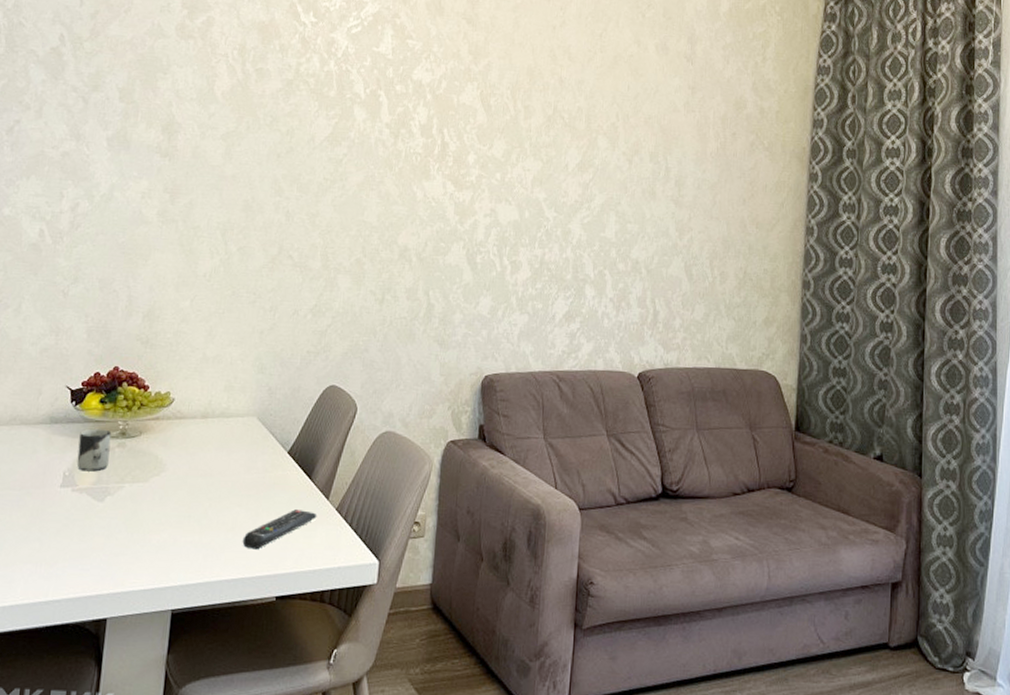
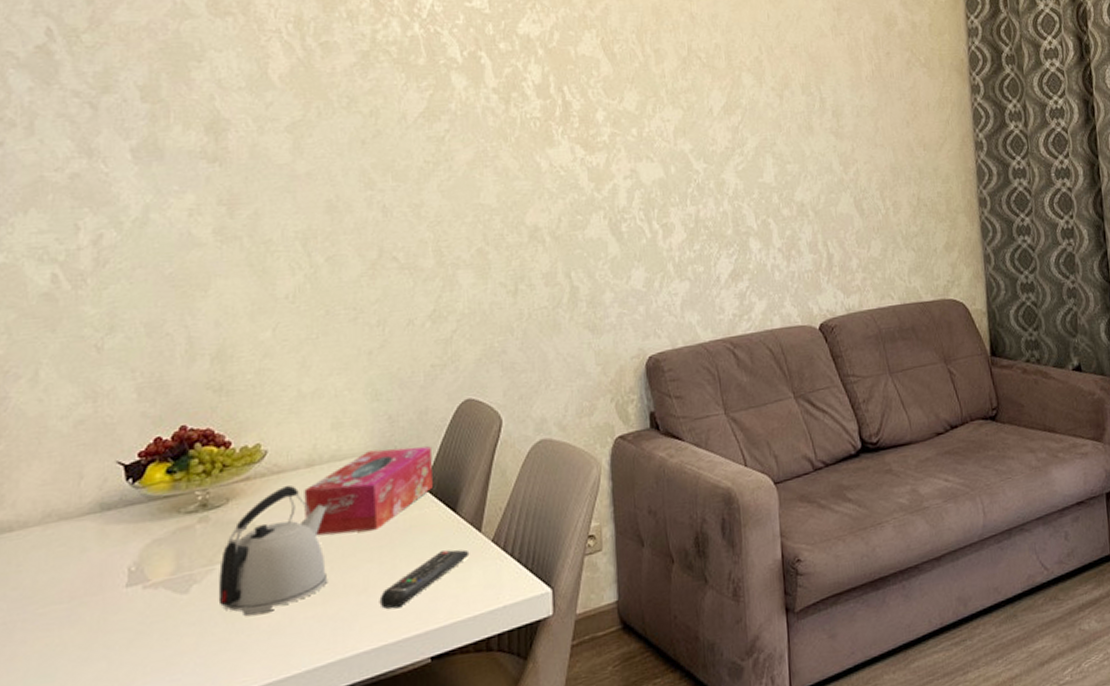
cup: present [77,428,112,472] -> none [144,504,189,561]
kettle: none [124,429,214,532] -> present [218,485,328,616]
tissue box: none [195,414,298,482] -> present [304,446,433,536]

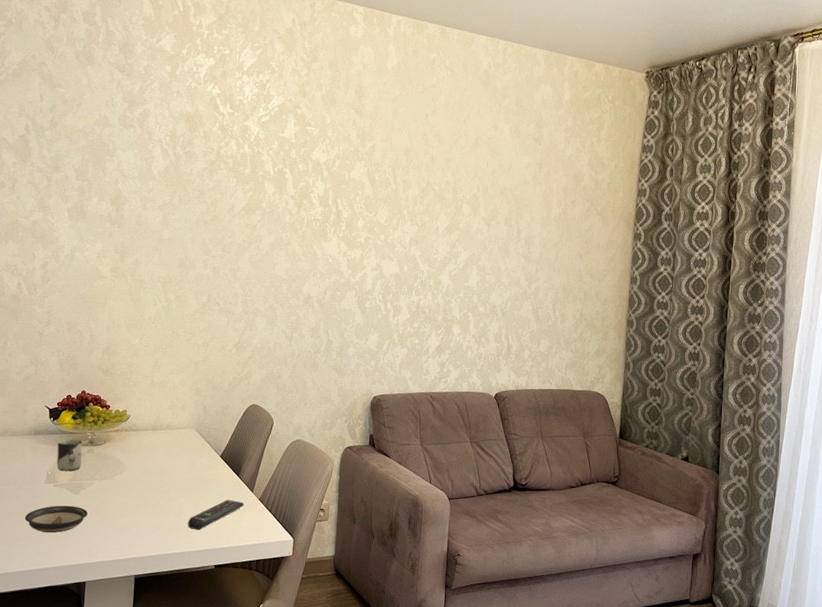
saucer: none [93,612,207,669] -> present [24,505,88,533]
cup: none [144,504,189,561] -> present [56,438,82,472]
kettle: present [218,485,328,616] -> none [95,439,162,517]
tissue box: present [304,446,433,536] -> none [148,427,228,479]

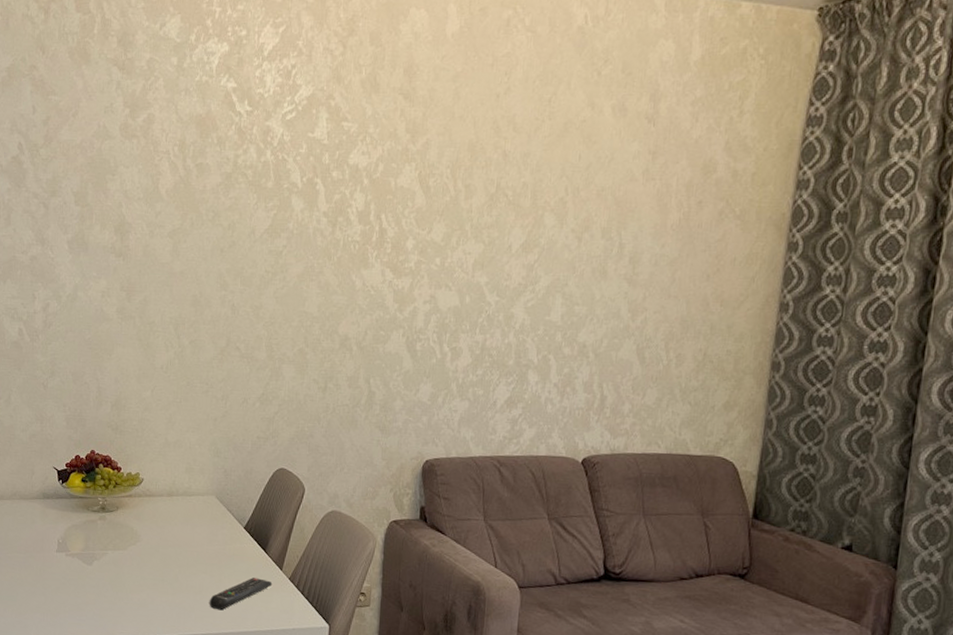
saucer: present [24,505,88,533] -> none [37,576,102,606]
cup: present [56,438,82,472] -> none [67,503,94,540]

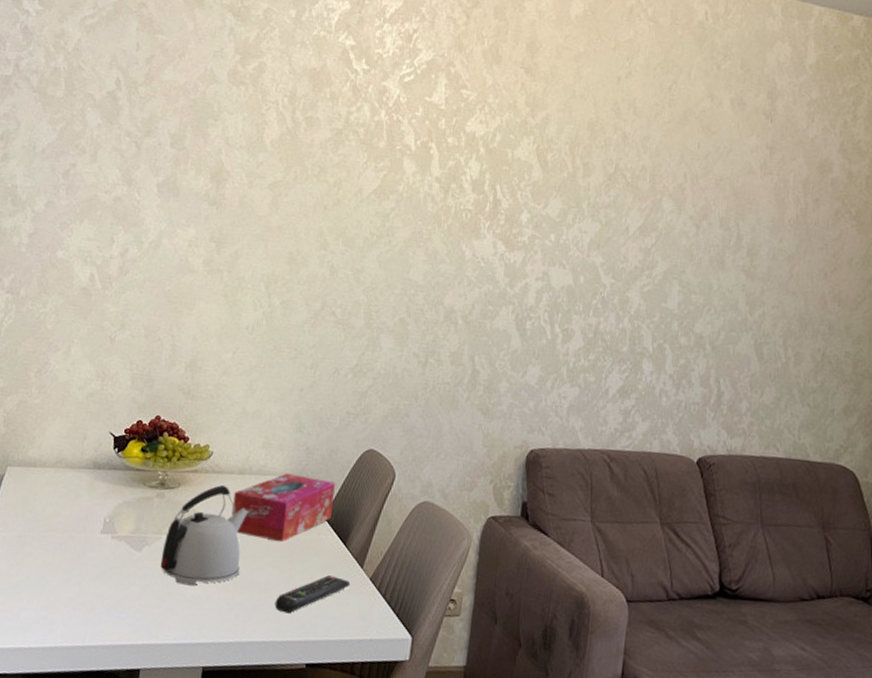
kettle: none [109,506,180,592] -> present [160,484,249,586]
tissue box: none [165,493,252,552] -> present [231,473,335,543]

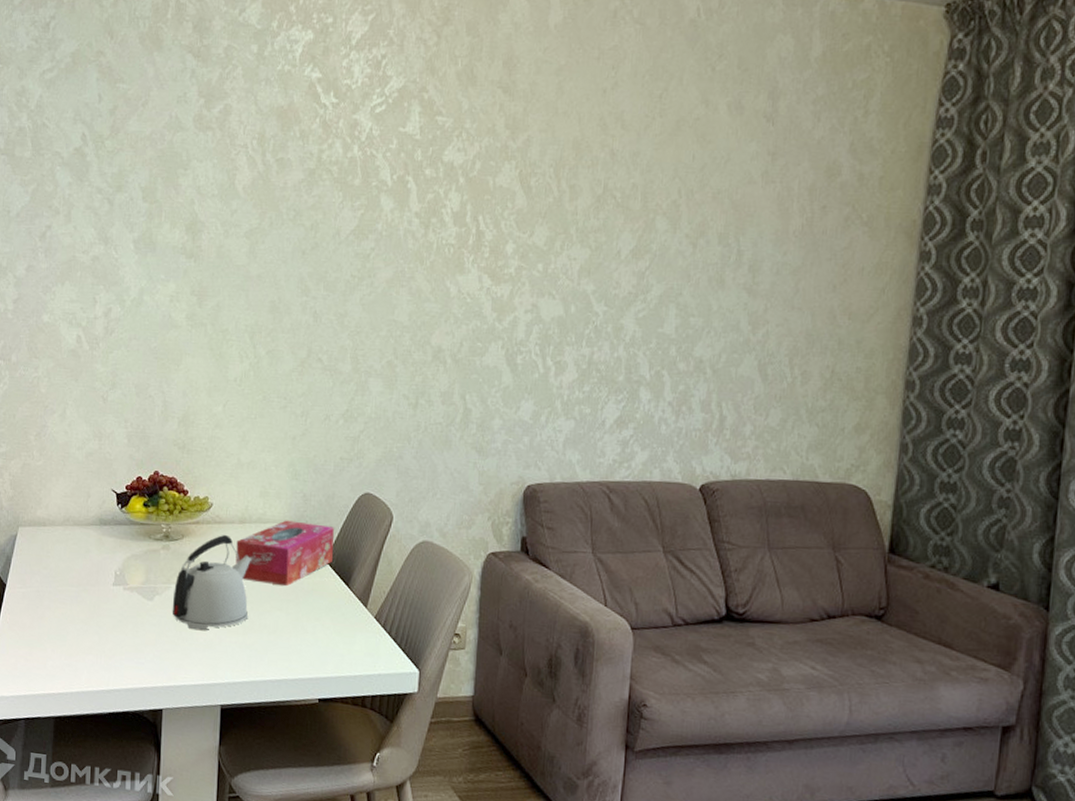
remote control: present [274,575,351,614] -> none [284,616,356,653]

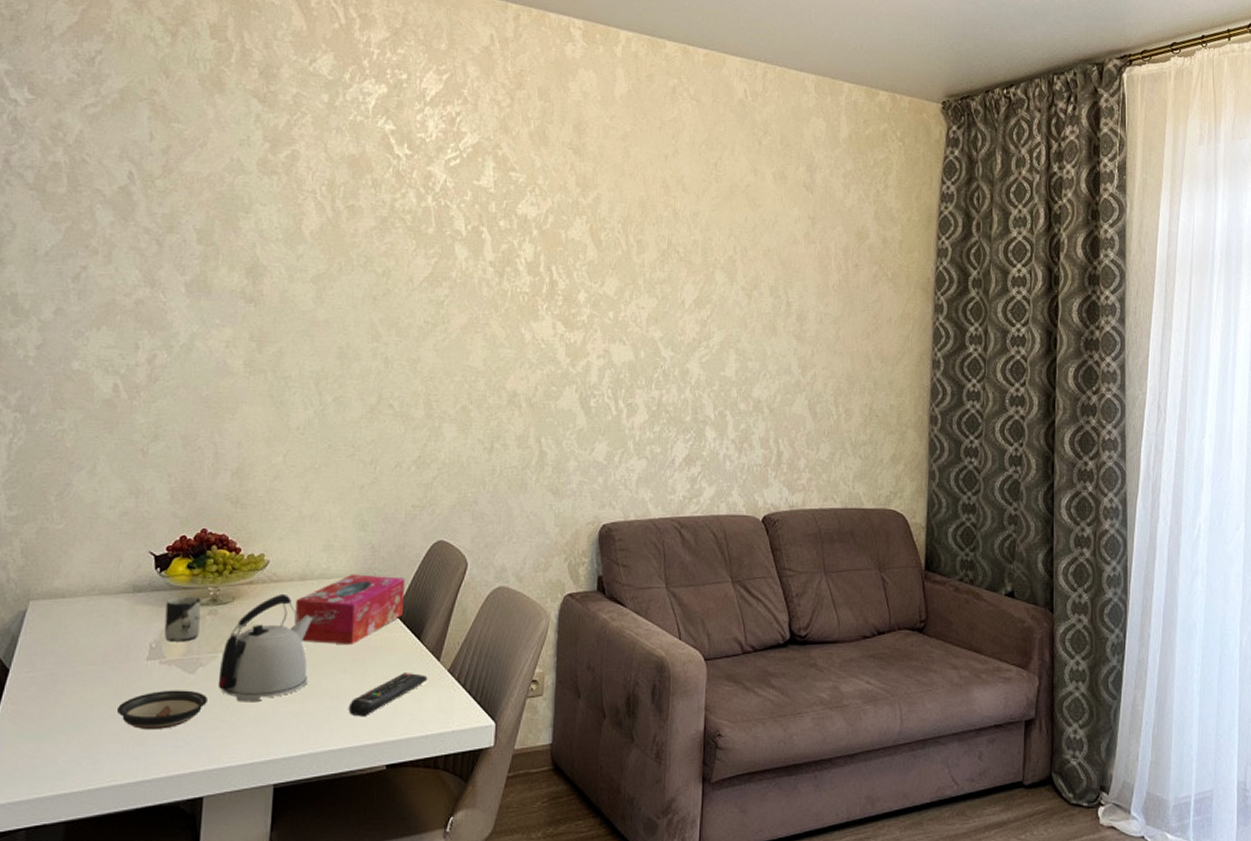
saucer: none [90,613,164,647] -> present [116,690,208,730]
cup: none [126,531,156,572] -> present [164,596,201,642]
remote control: none [284,616,356,653] -> present [348,673,428,717]

